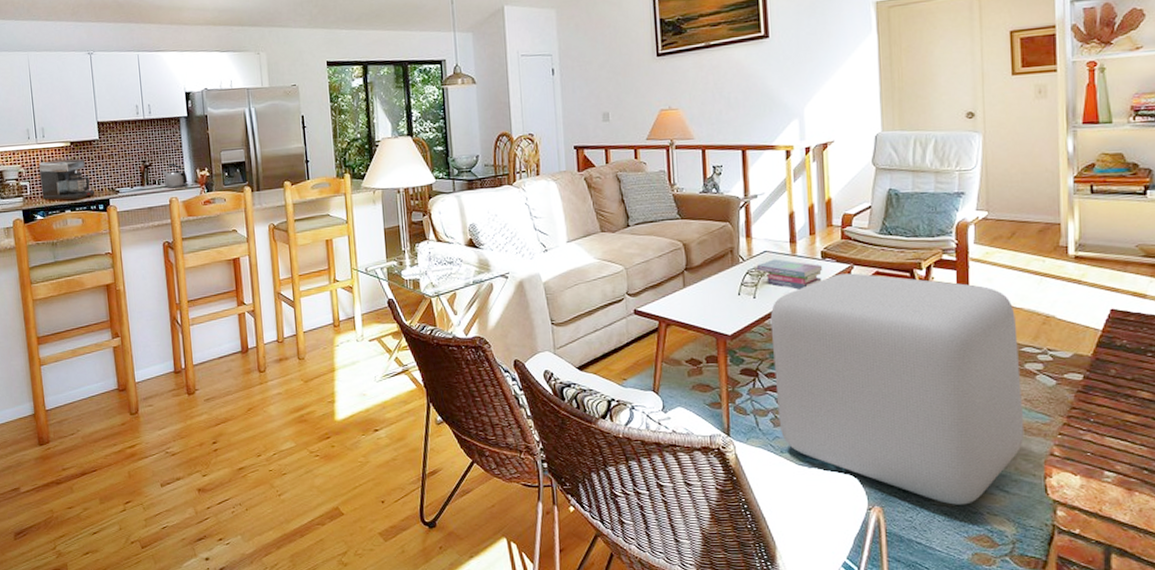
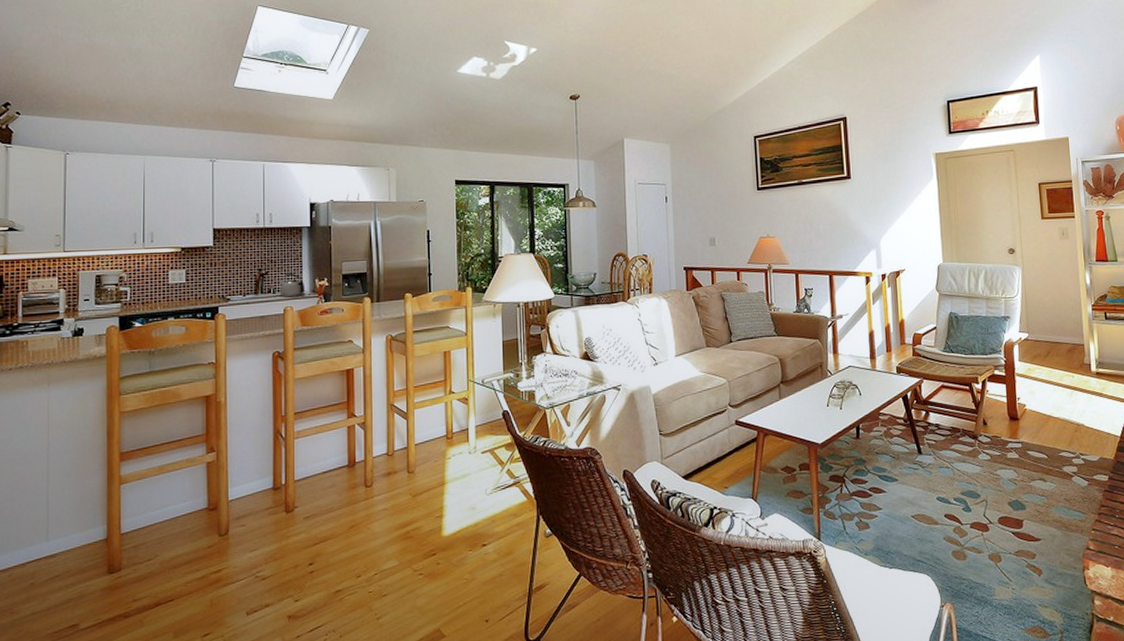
coffee maker: present [38,158,95,200] -> none [142,264,204,307]
books: present [757,259,823,290] -> none [843,373,898,401]
pouf: present [770,273,1025,505] -> none [854,386,1066,599]

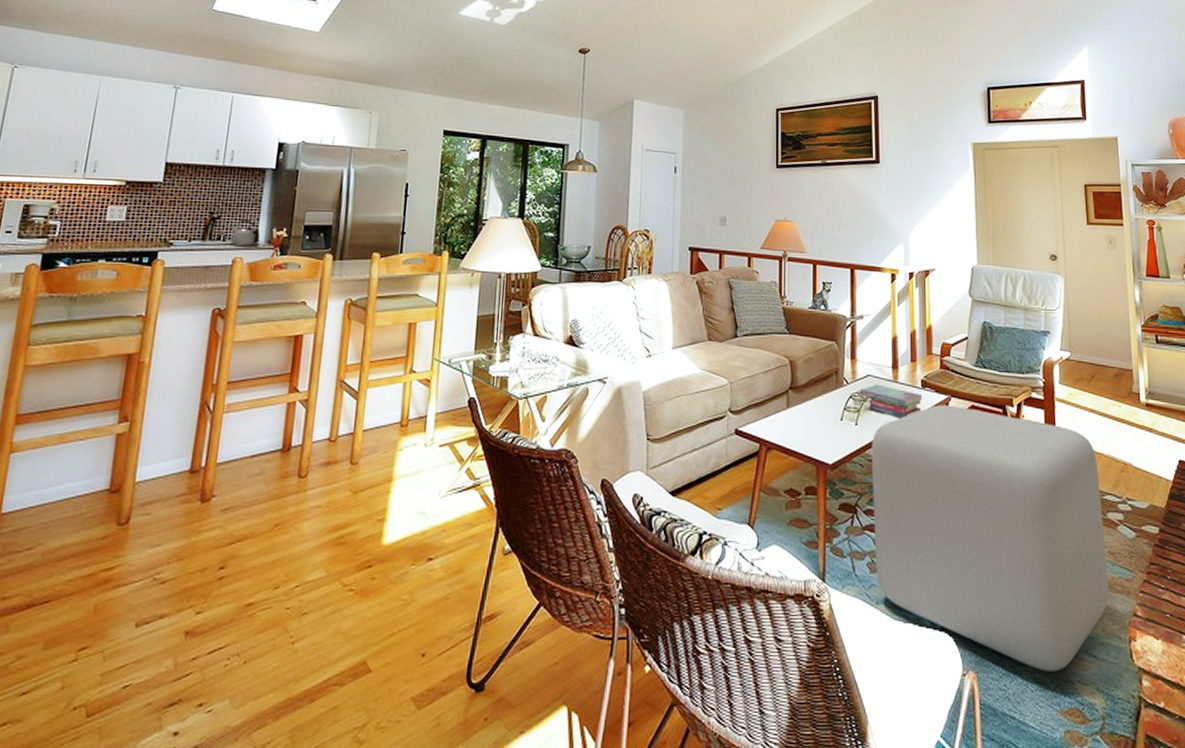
books: none [843,373,898,401] -> present [860,384,923,419]
pouf: none [854,386,1066,599] -> present [871,405,1110,671]

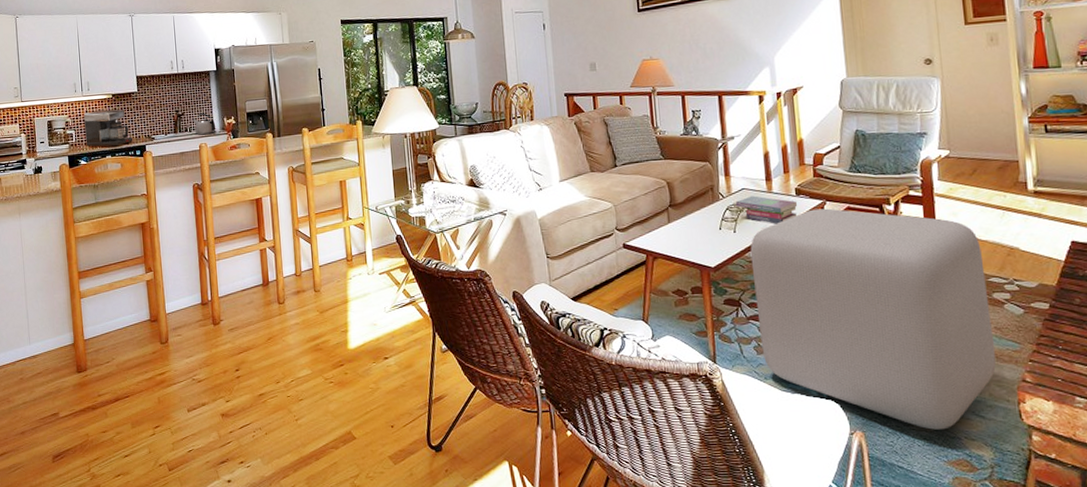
coffee maker: none [73,199,143,249] -> present [83,109,133,147]

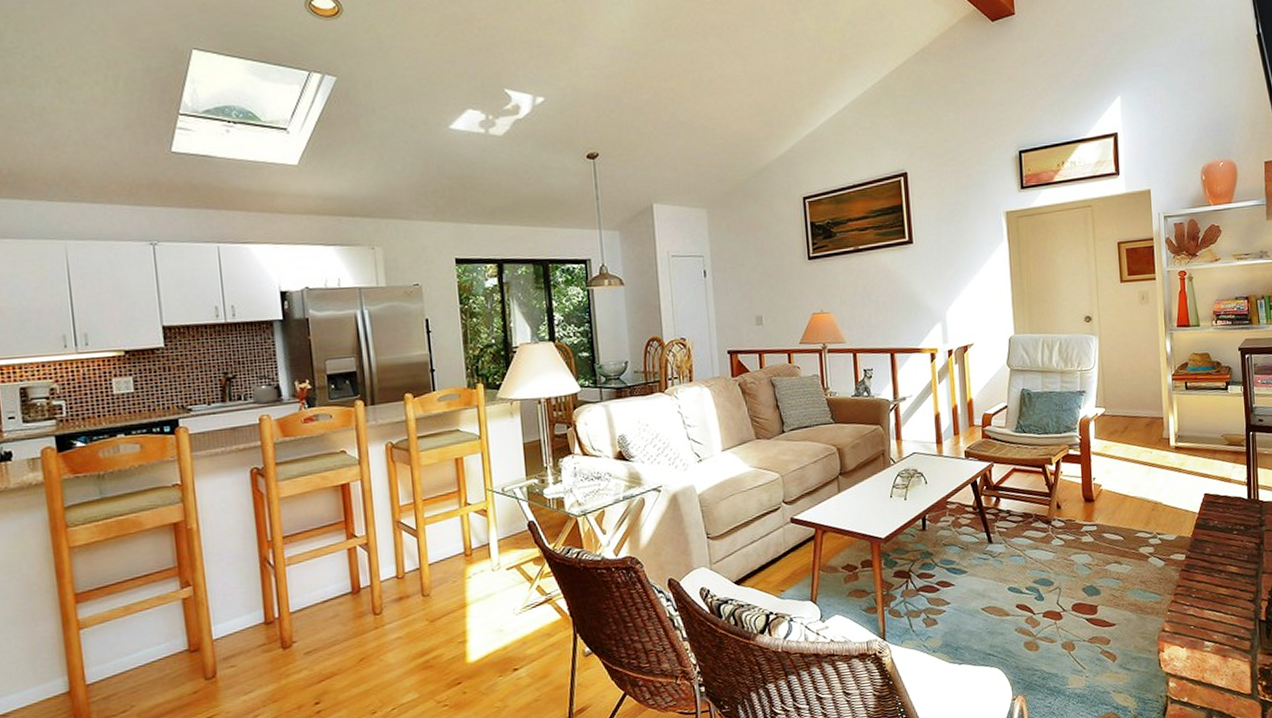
coffee maker: present [83,109,133,147] -> none [78,371,159,422]
books: present [736,195,798,224] -> none [907,460,967,489]
pouf: present [750,208,997,430] -> none [920,470,1141,687]

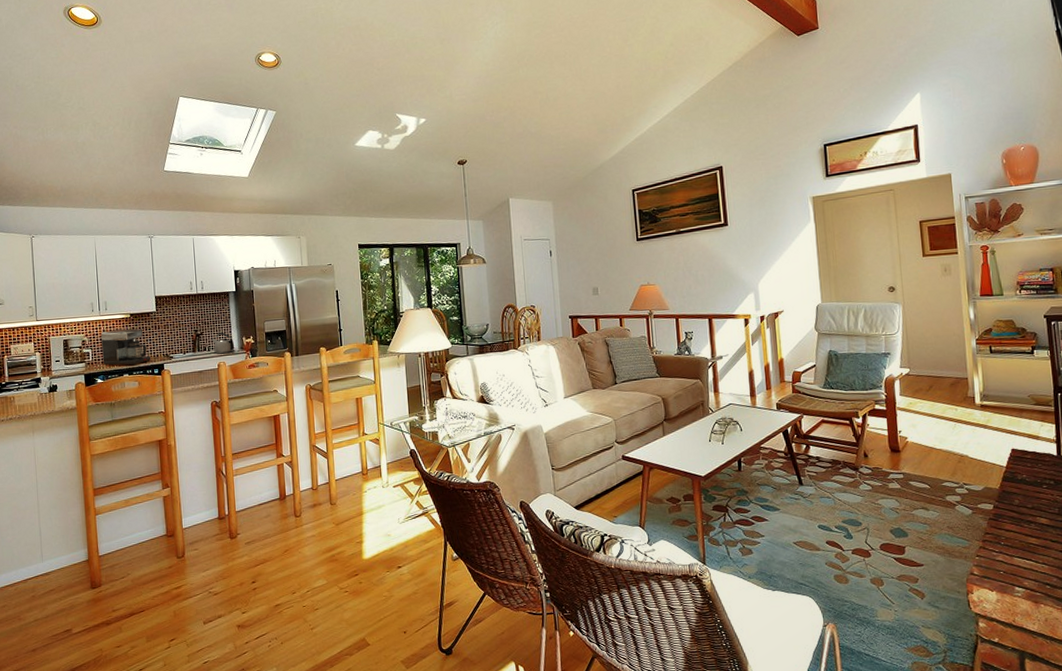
coffee maker: none [78,371,159,422] -> present [100,328,151,365]

